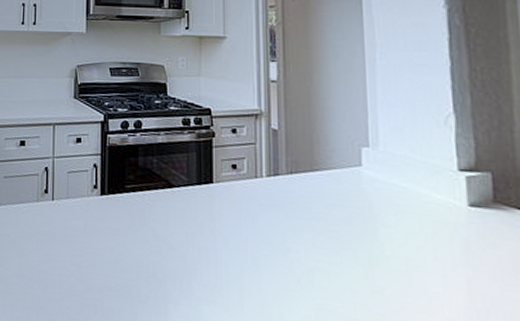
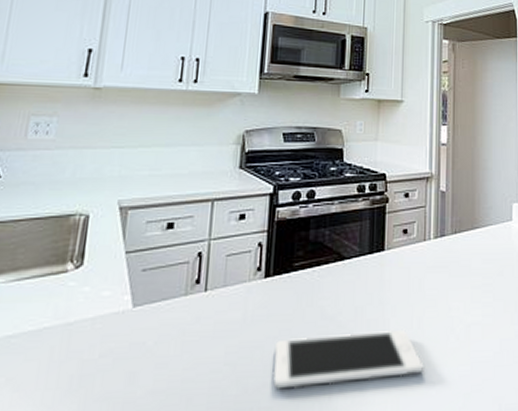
cell phone: none [112,251,261,309] -> present [272,329,424,390]

